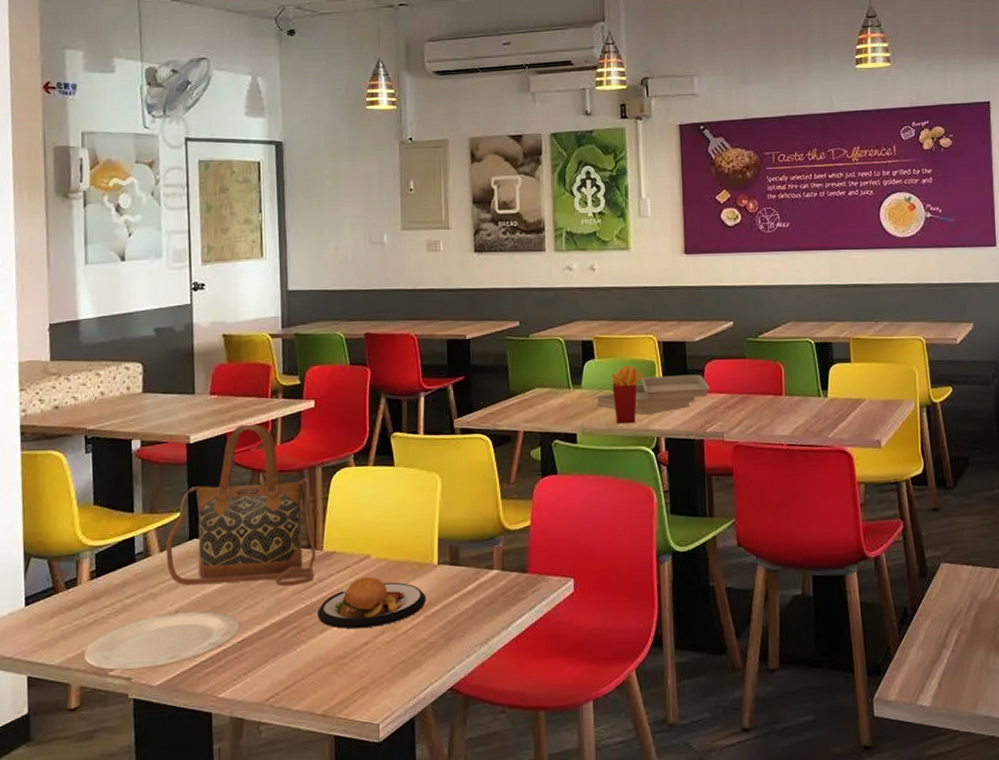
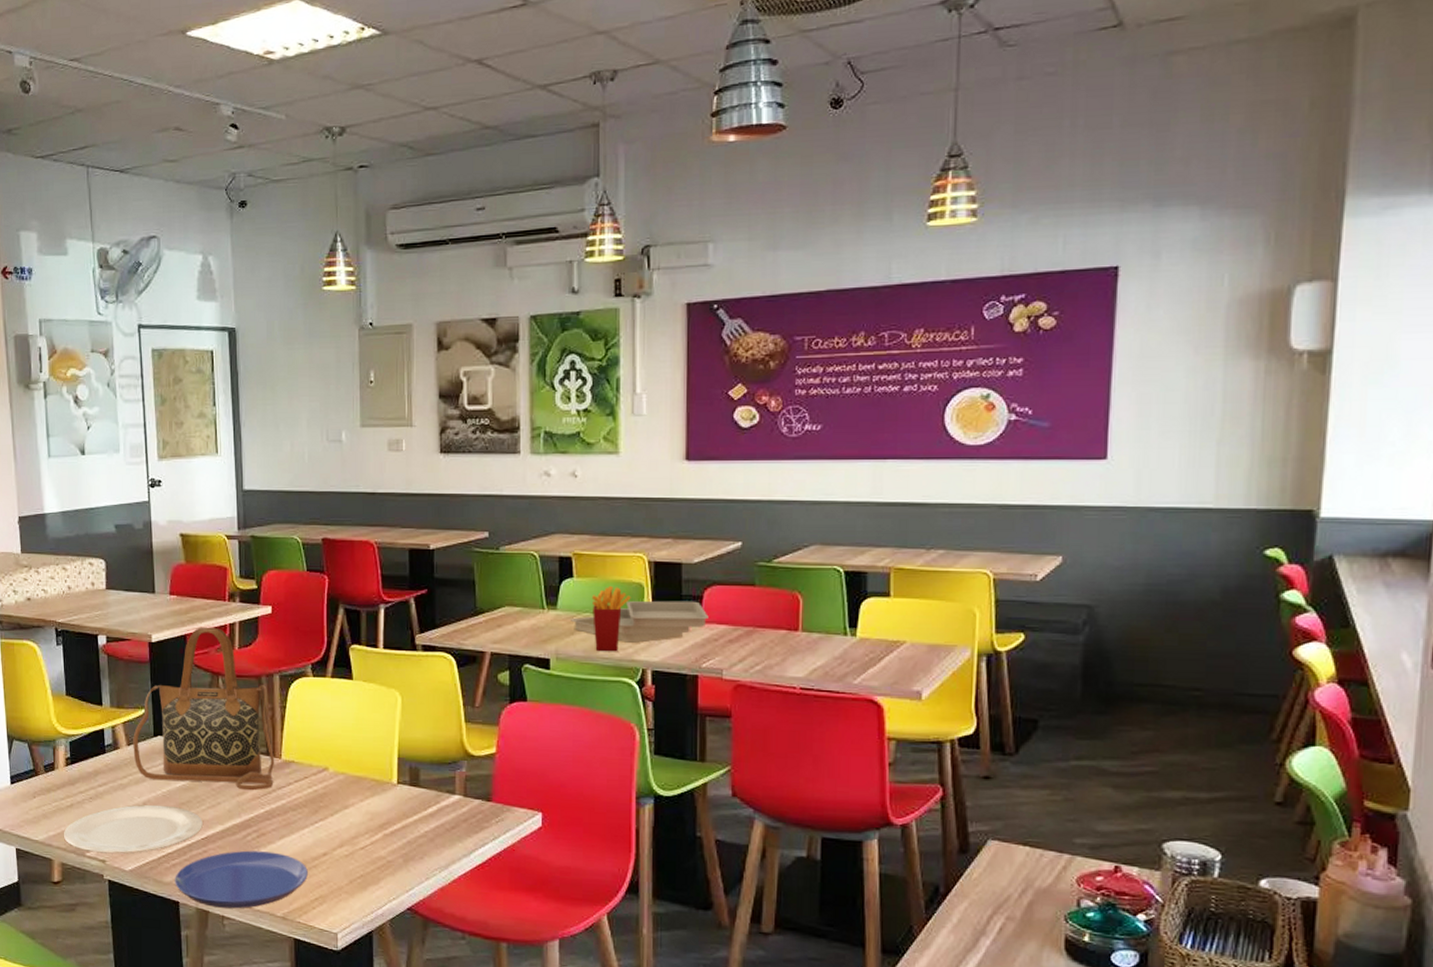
plate: none [208,647,349,714] -> present [175,850,308,909]
burger: present [317,577,426,629] -> none [277,789,385,840]

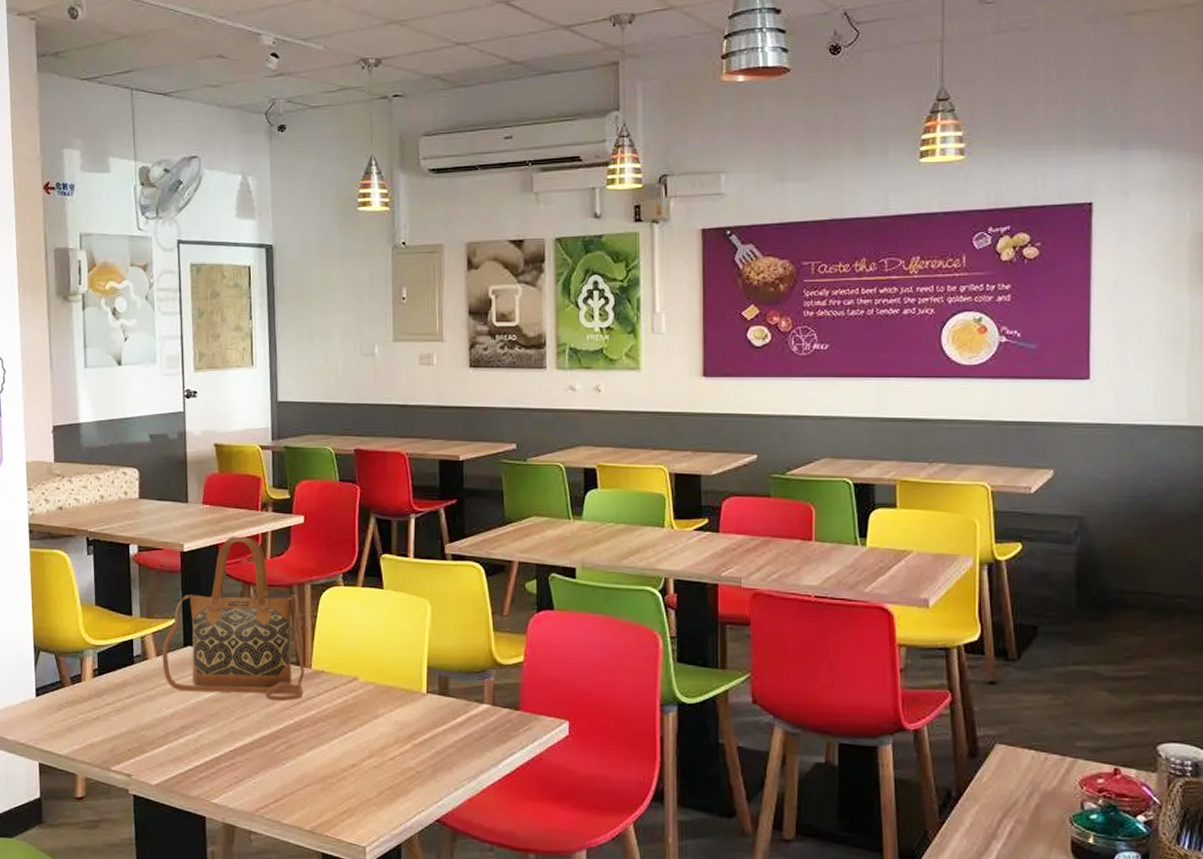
plate: present [63,804,203,854] -> none [88,716,231,768]
plate: present [175,850,308,909] -> none [201,762,337,823]
tray: present [571,600,709,643] -> none [596,511,727,552]
french fries: present [591,585,631,651] -> none [615,496,653,560]

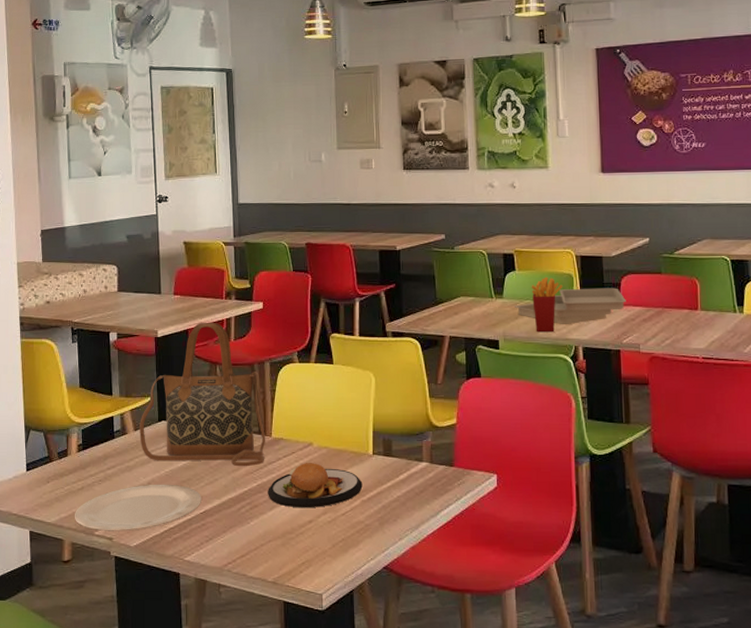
plate: none [88,716,231,768] -> present [74,484,201,532]
burger: none [306,699,414,751] -> present [268,463,363,508]
tray: none [596,511,727,552] -> present [515,288,626,324]
french fries: none [615,496,653,560] -> present [531,276,563,332]

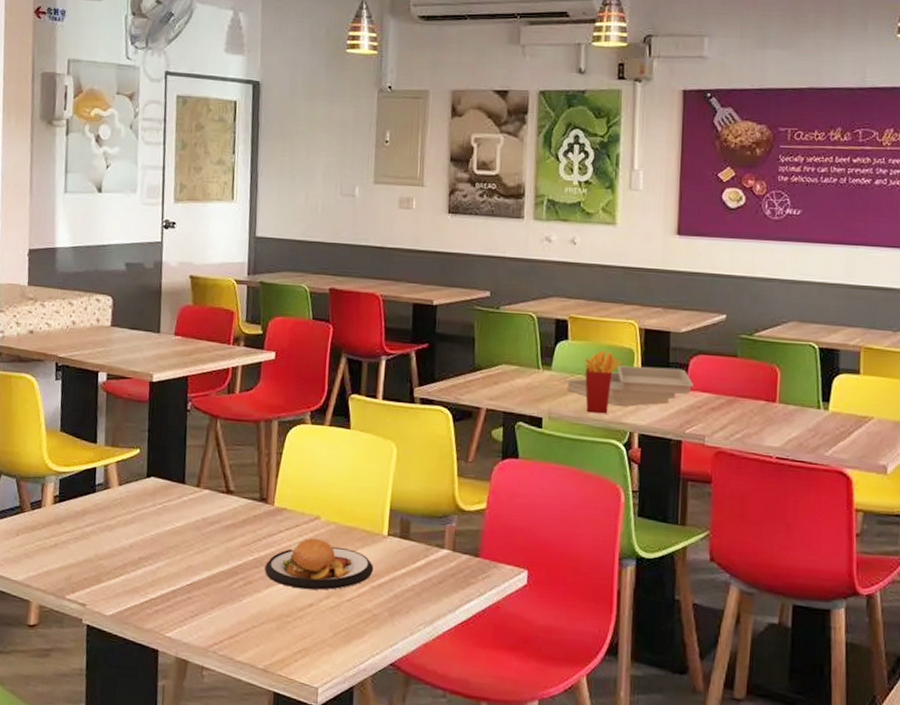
plate: present [74,484,201,532] -> none [44,547,189,598]
handbag: present [139,322,266,467] -> none [124,369,268,537]

